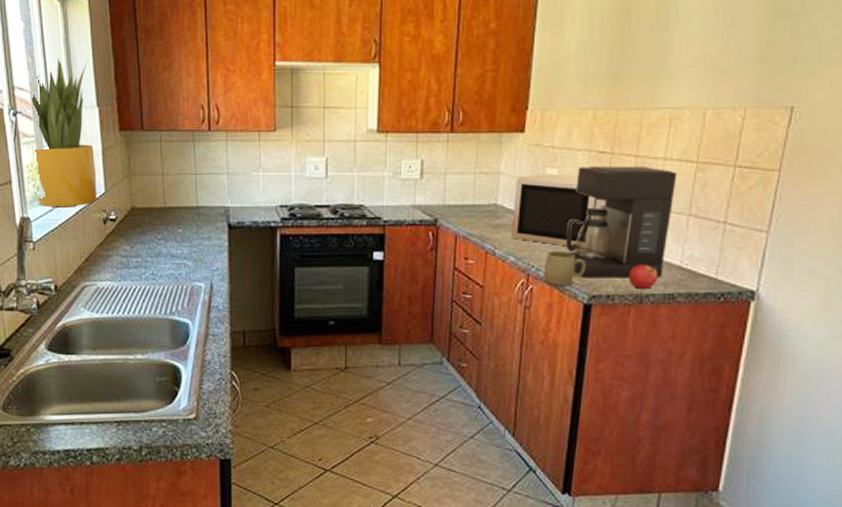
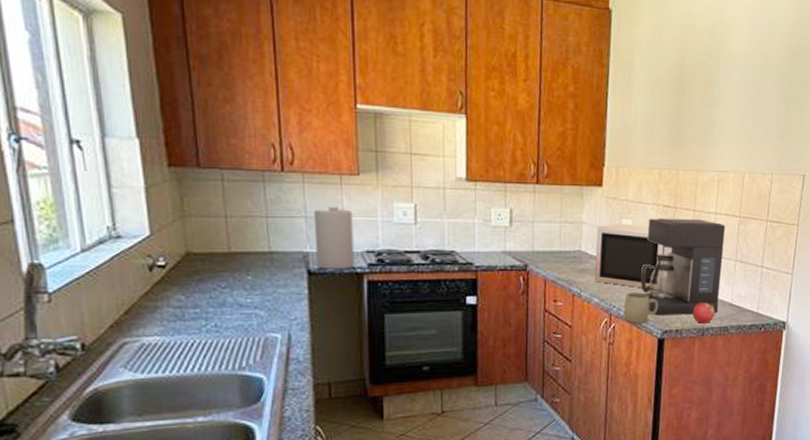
planter: present [30,58,97,208] -> none [40,78,140,252]
paper towel holder: none [234,162,269,223] -> present [313,206,355,269]

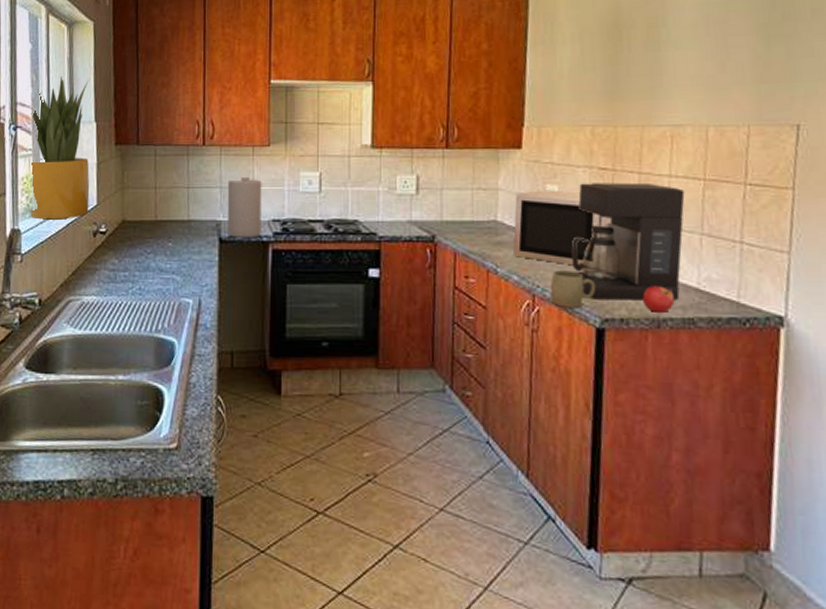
planter: none [40,78,140,252] -> present [29,76,90,220]

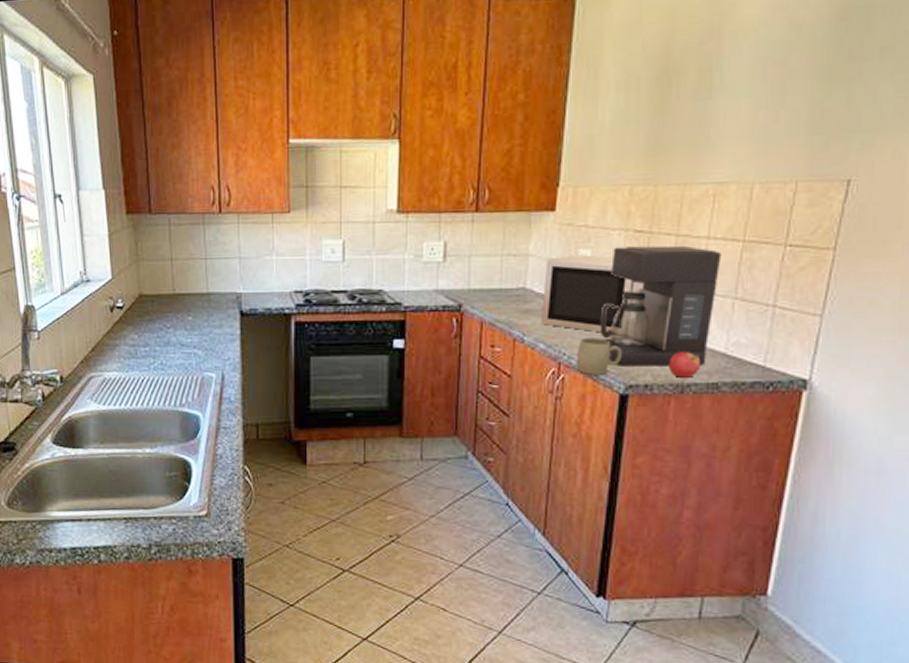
planter: present [29,76,90,220] -> none [34,139,104,295]
paper towel holder: present [227,176,262,237] -> none [246,246,283,310]

